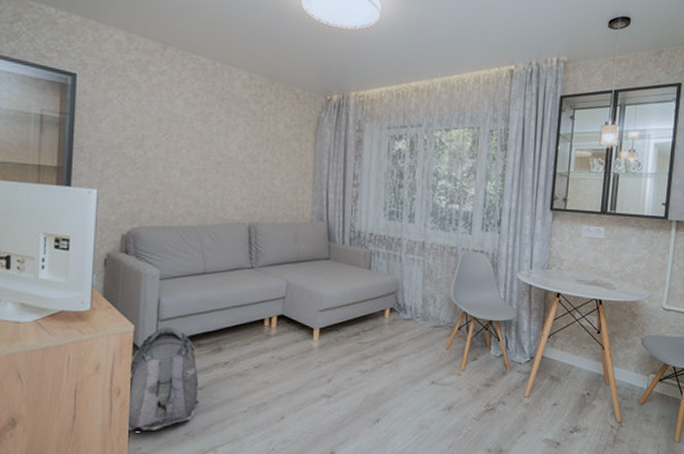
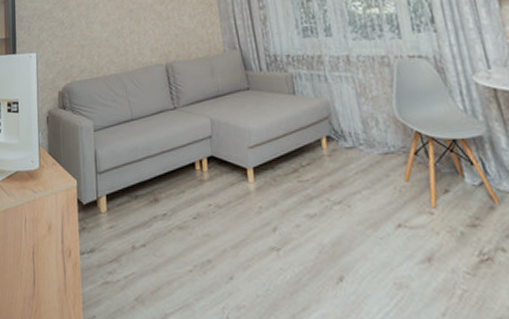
backpack: present [127,327,199,431] -> none [76,180,144,297]

